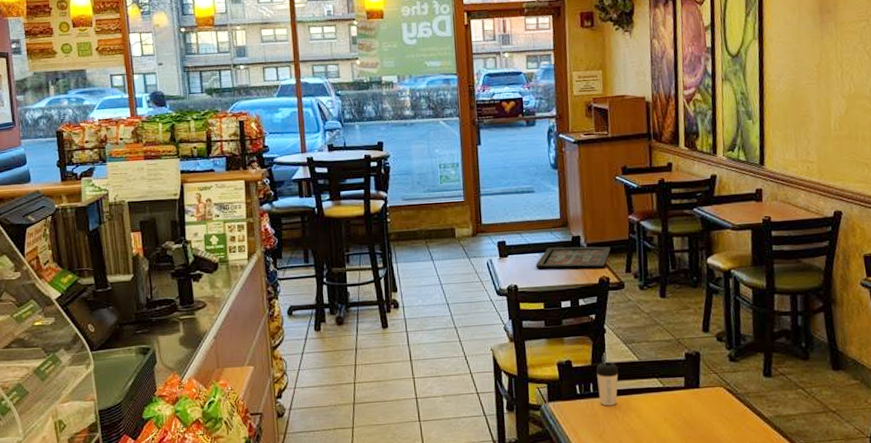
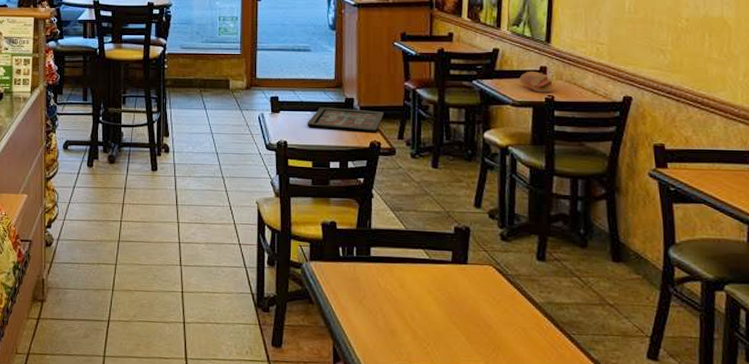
beverage cup: present [595,353,619,406] -> none [360,218,384,273]
sandwich: none [737,194,770,215] -> present [519,71,554,93]

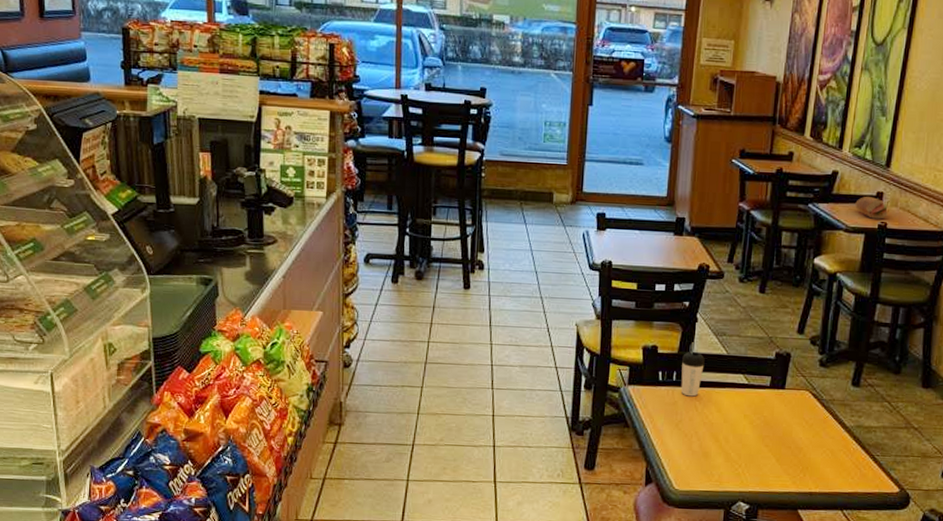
tray: present [307,107,385,133] -> none [634,226,716,255]
beverage cup: none [360,218,384,273] -> present [680,342,705,397]

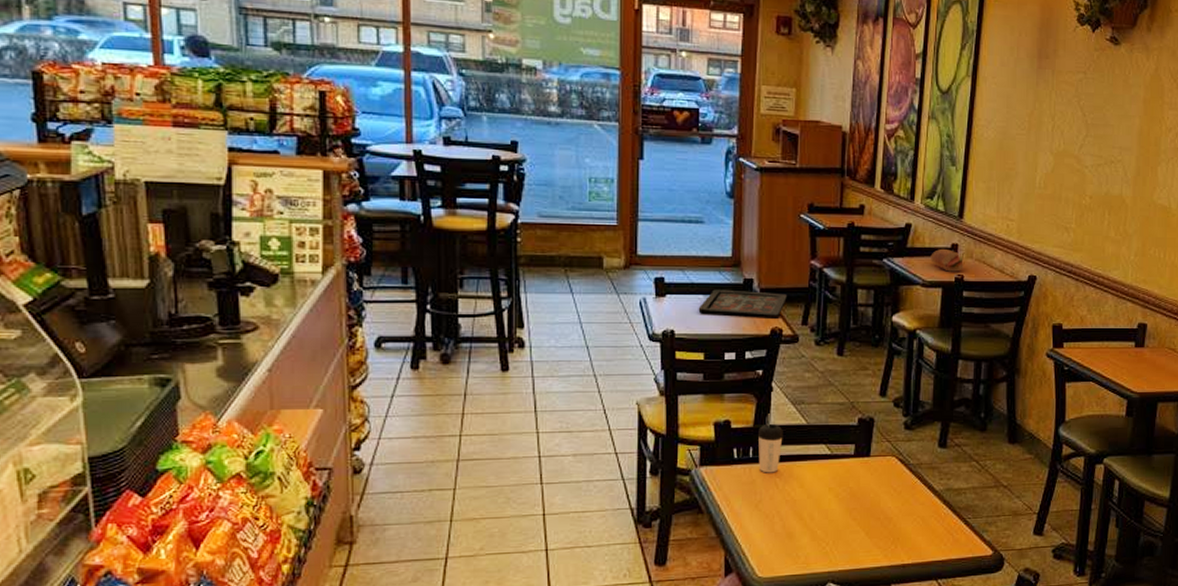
tray: none [634,226,716,255] -> present [698,289,788,318]

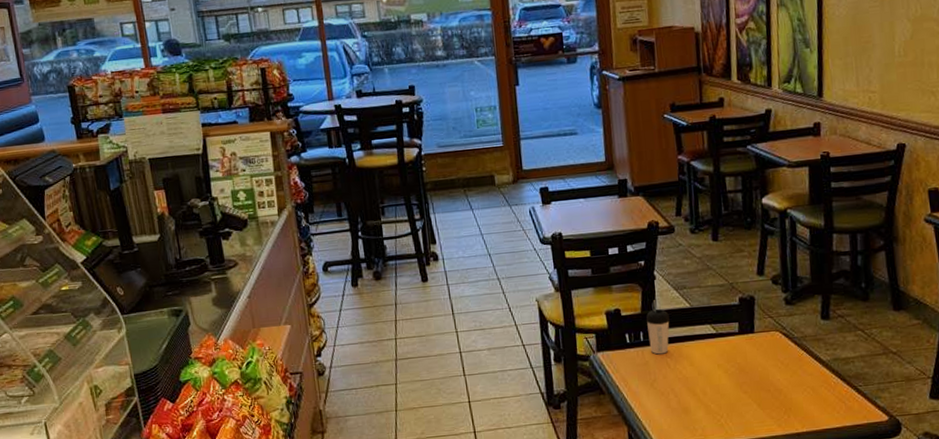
tray: present [698,289,788,318] -> none [580,189,661,216]
sandwich: present [931,248,964,272] -> none [794,128,828,150]

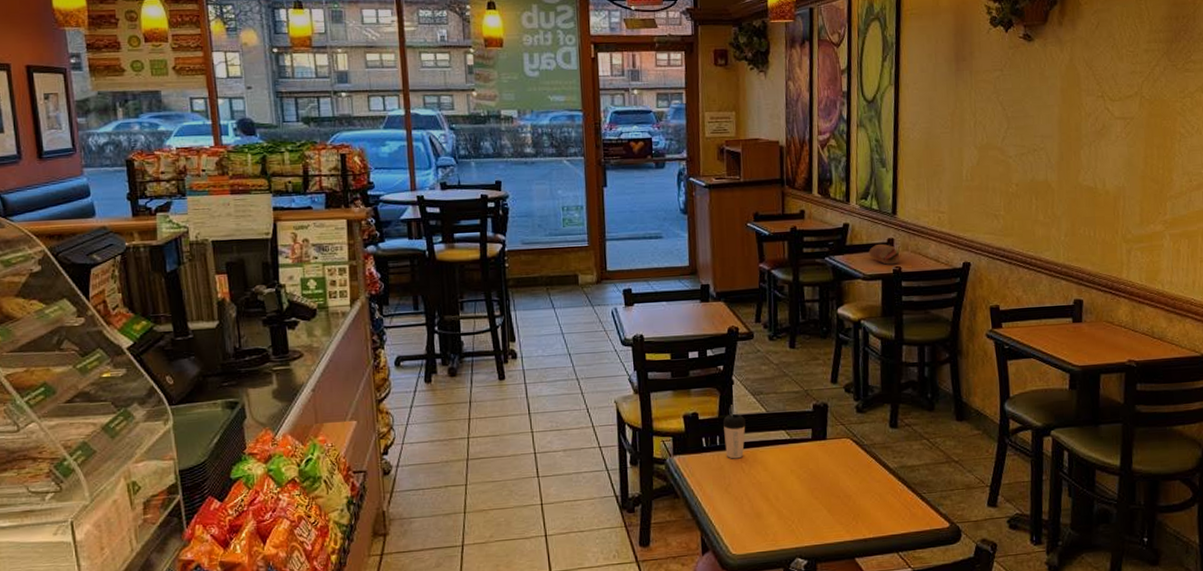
sandwich: none [794,128,828,150] -> present [869,243,900,265]

